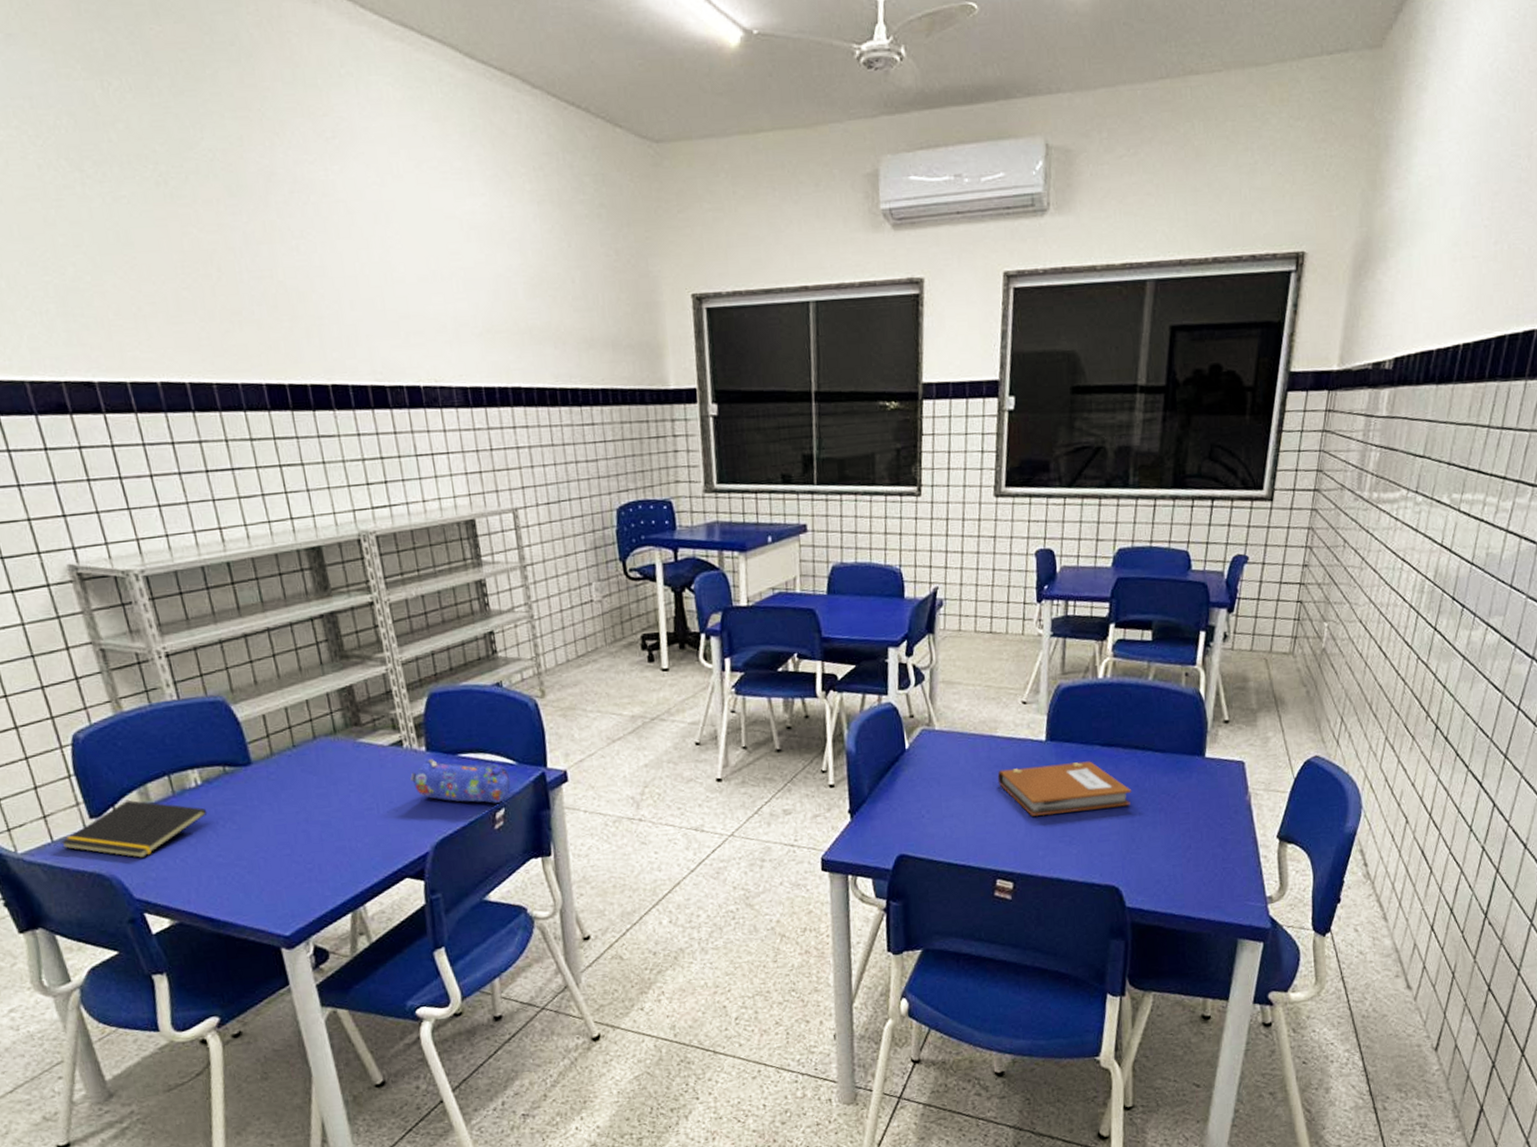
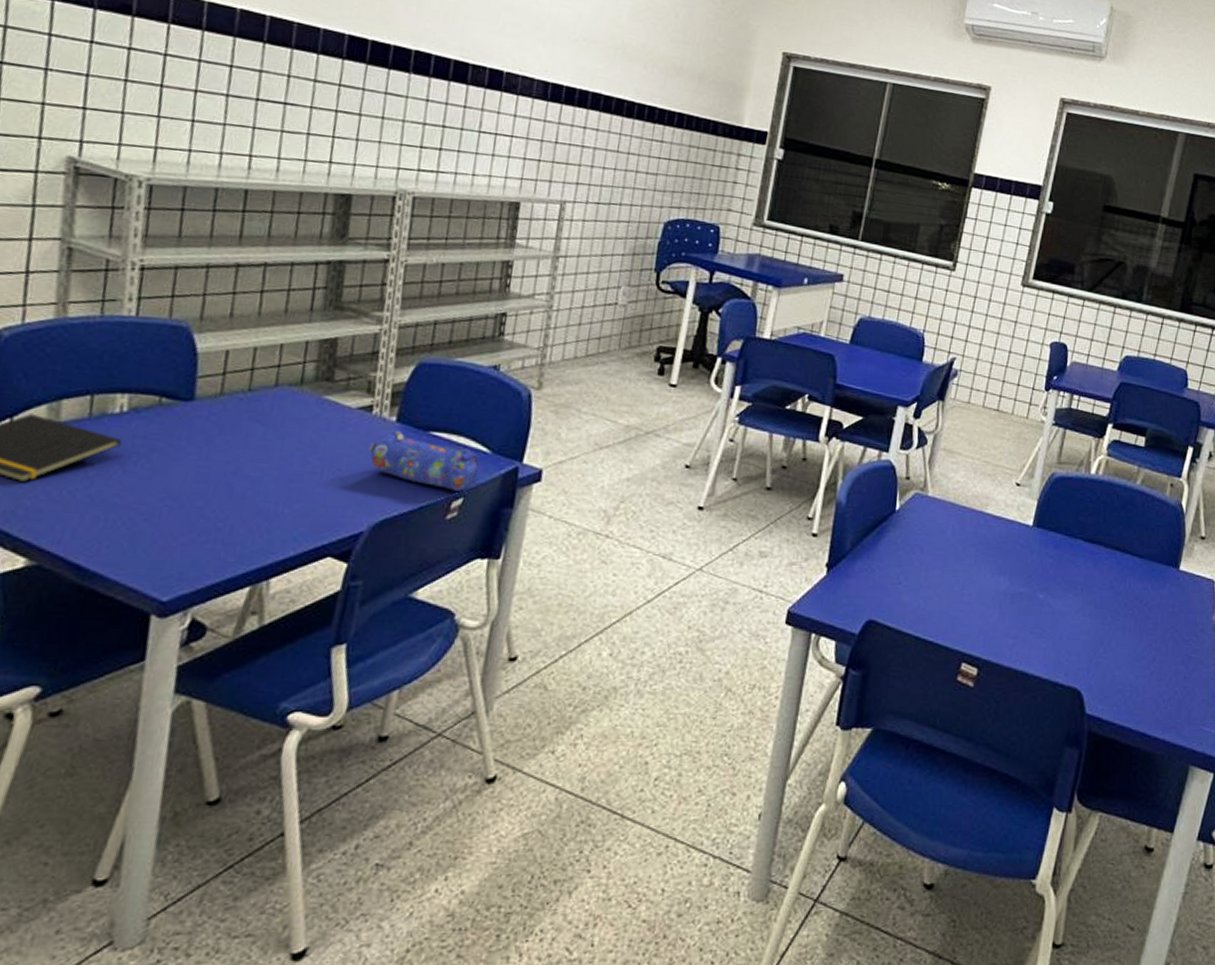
notebook: present [997,761,1132,816] -> none [980,548,1107,607]

